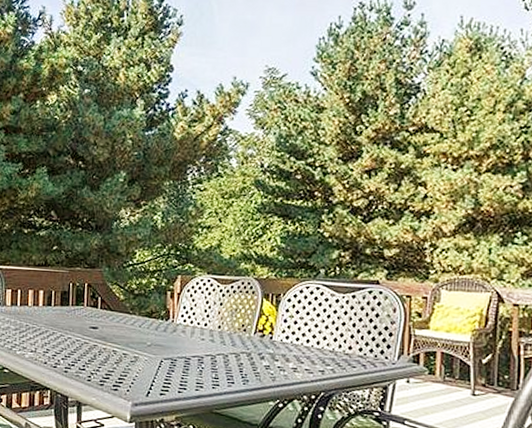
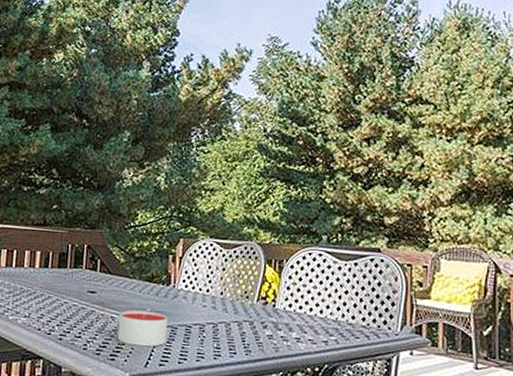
candle: none [119,344,167,378] -> present [117,310,168,347]

